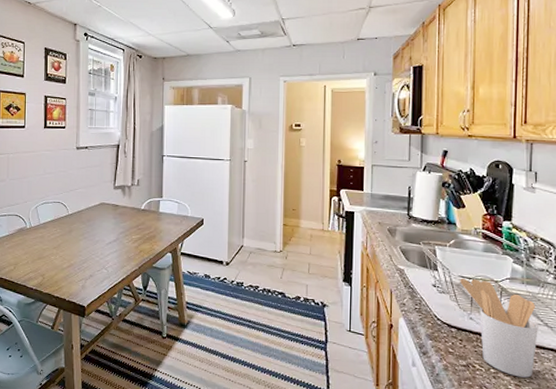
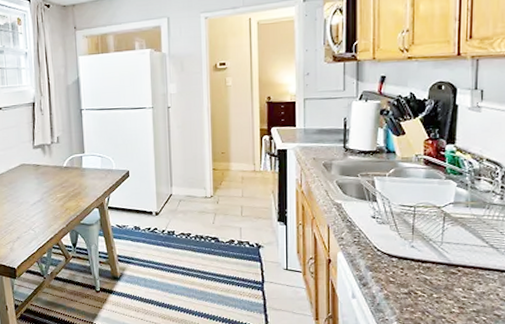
utensil holder: present [460,279,538,378] -> none [401,207,483,300]

